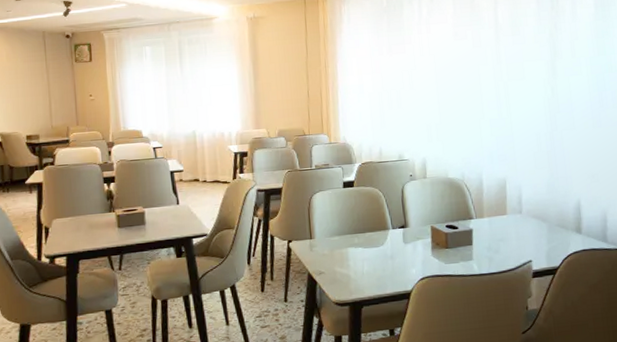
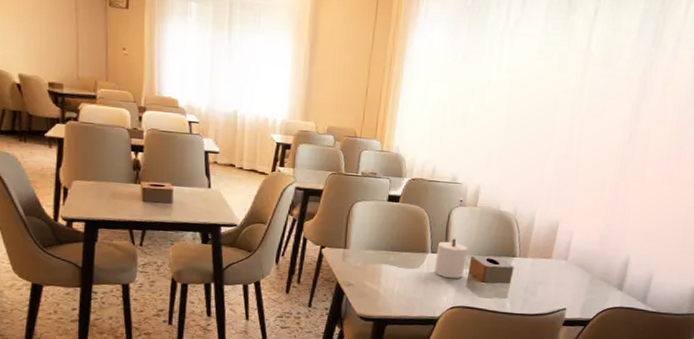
candle: none [397,211,427,251] -> present [433,238,468,279]

